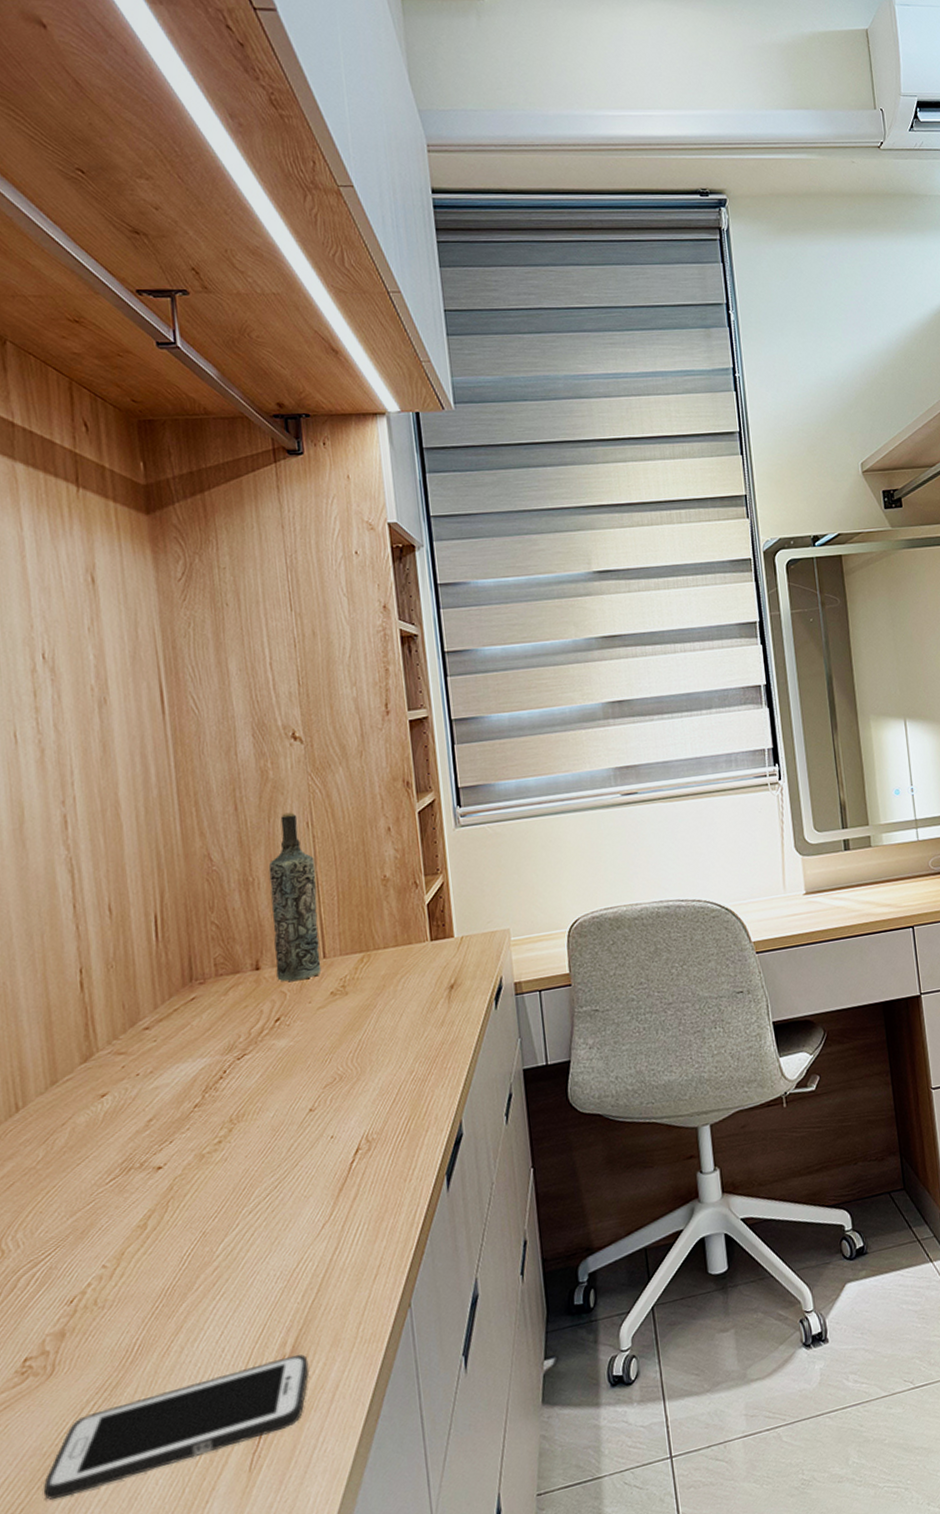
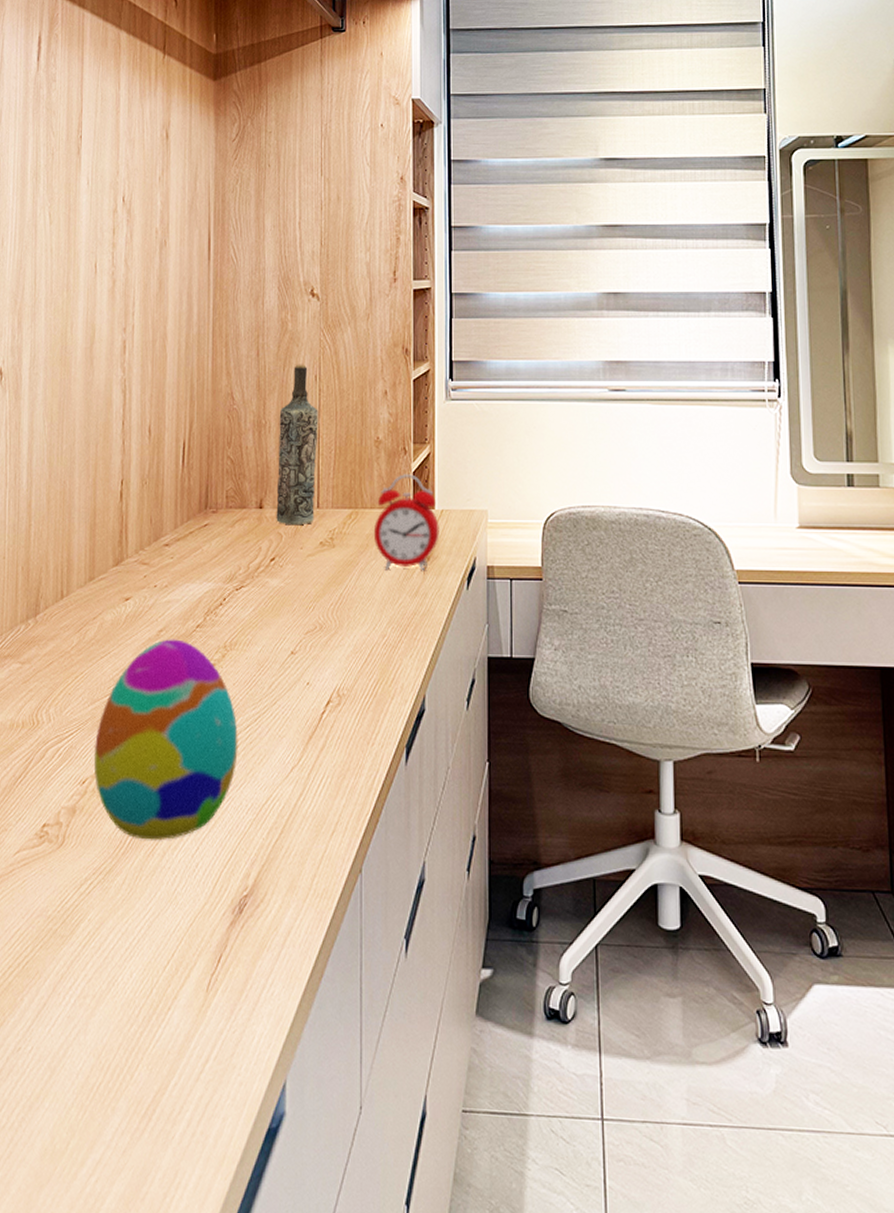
cell phone: present [44,1354,309,1500] -> none [45,888,267,963]
decorative egg: none [81,1124,259,1343] -> present [93,639,238,840]
alarm clock: none [389,907,462,1007] -> present [373,474,439,571]

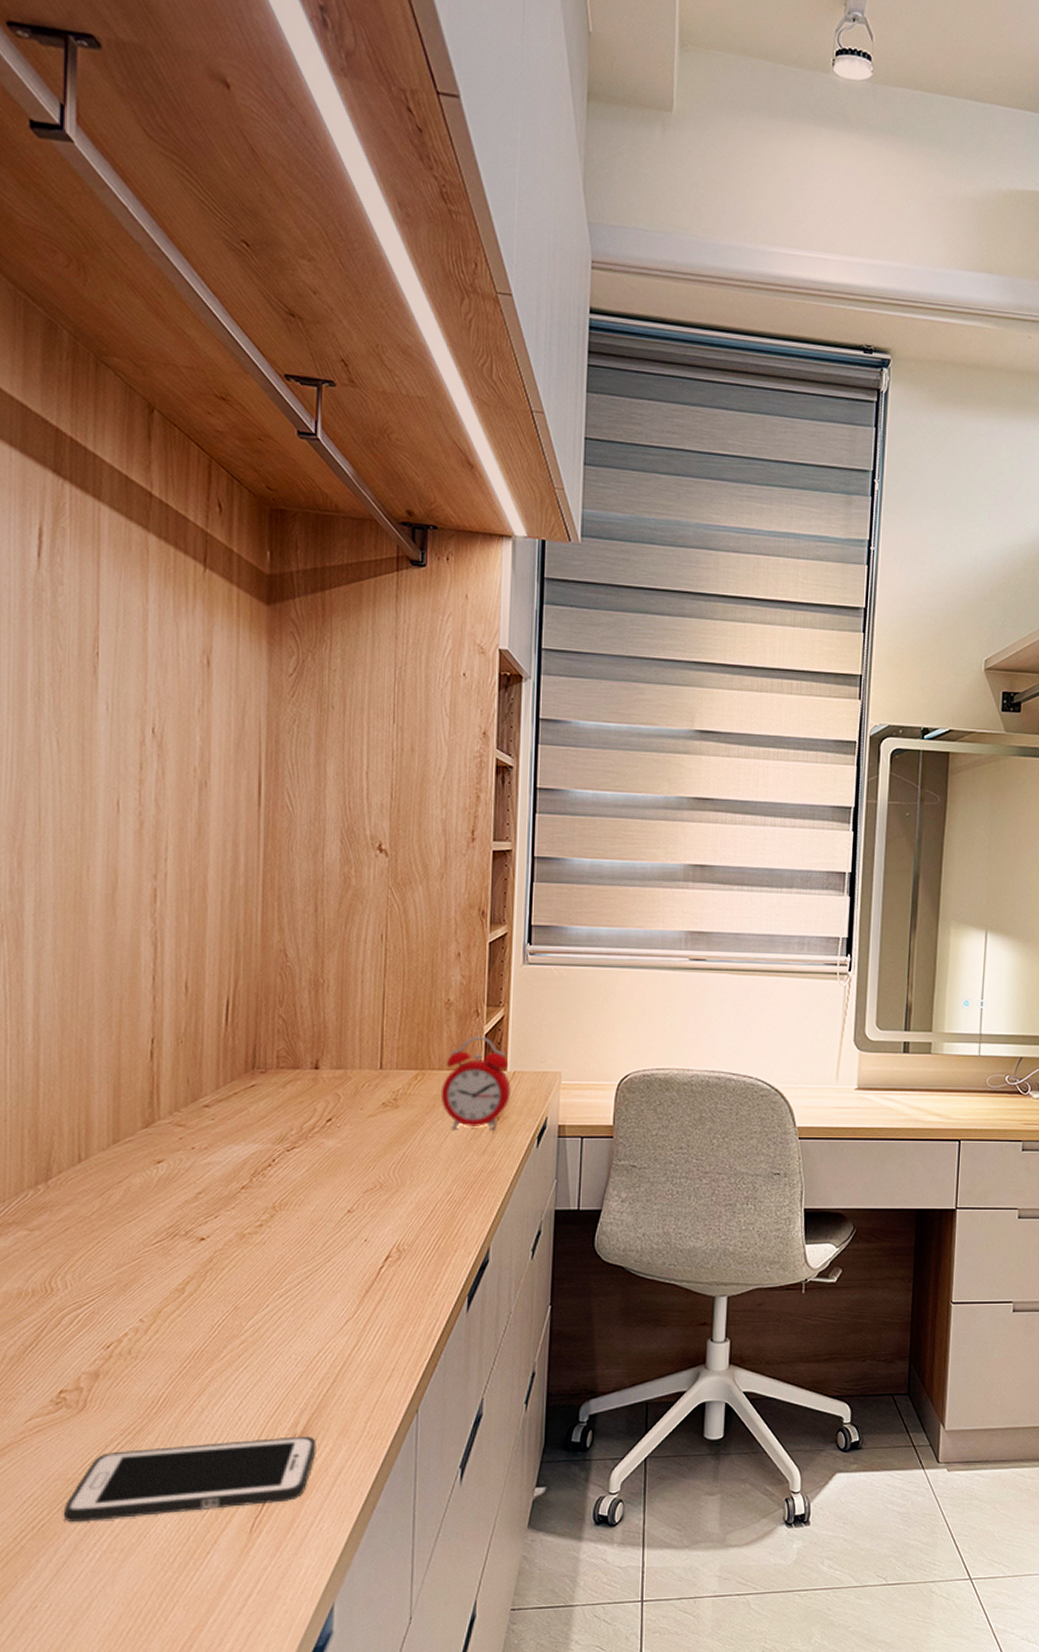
cell phone: none [45,888,267,963] -> present [65,1436,317,1522]
decorative egg: present [93,639,238,840] -> none [120,1201,288,1398]
bottle: present [276,364,318,524] -> none [334,922,384,1085]

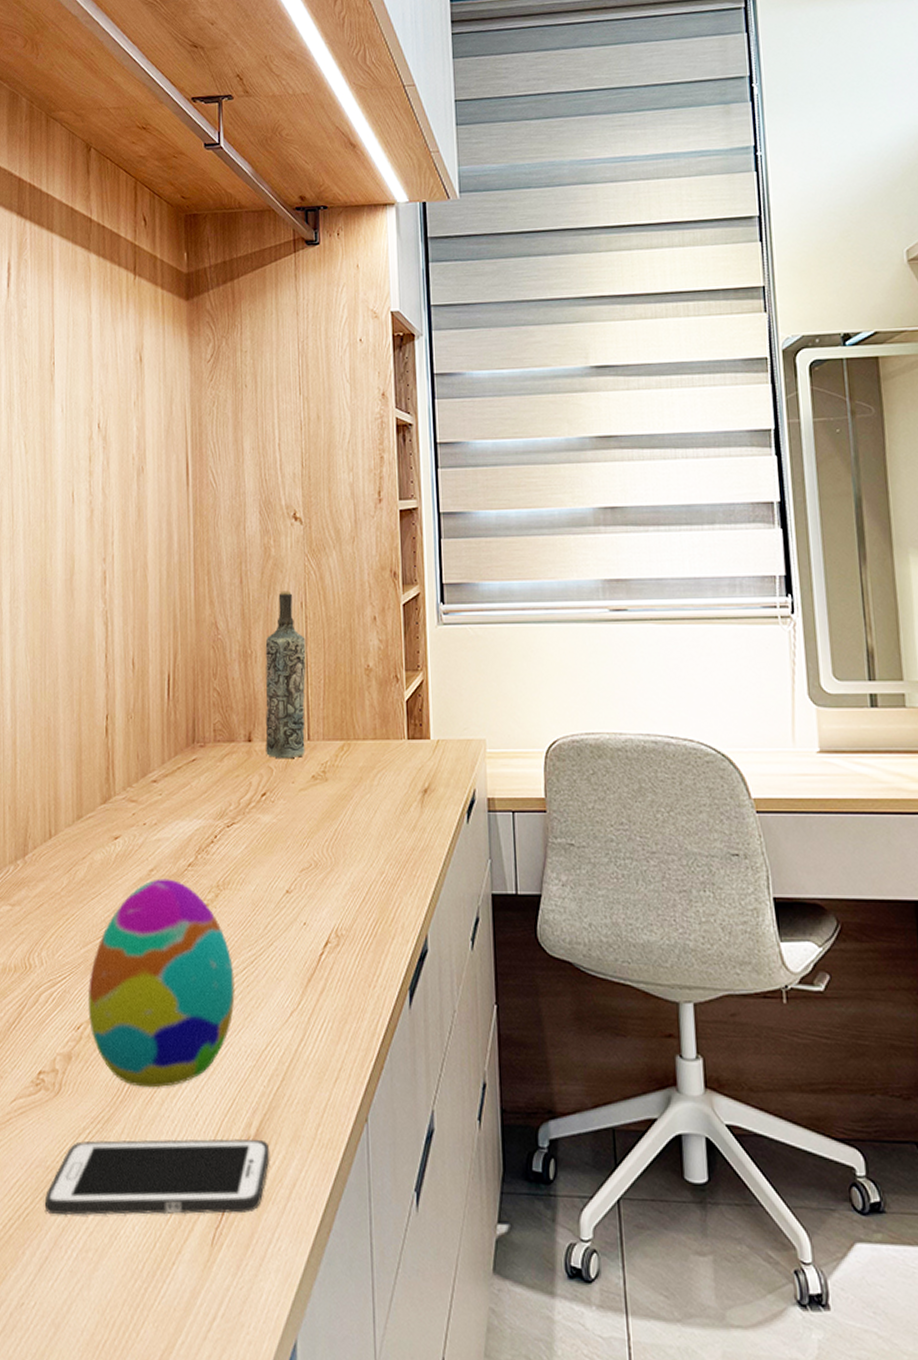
decorative egg: none [120,1201,288,1398] -> present [88,878,235,1088]
bottle: none [334,922,384,1085] -> present [265,590,306,758]
alarm clock: present [440,1036,511,1131] -> none [367,703,436,805]

